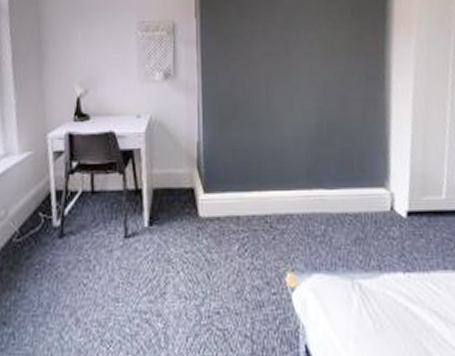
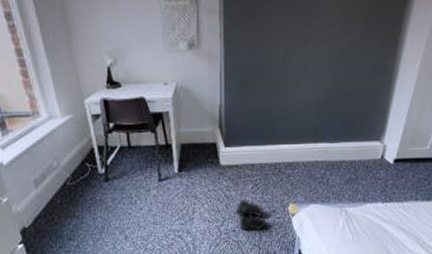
boots: none [217,266,259,314] -> present [234,200,266,231]

